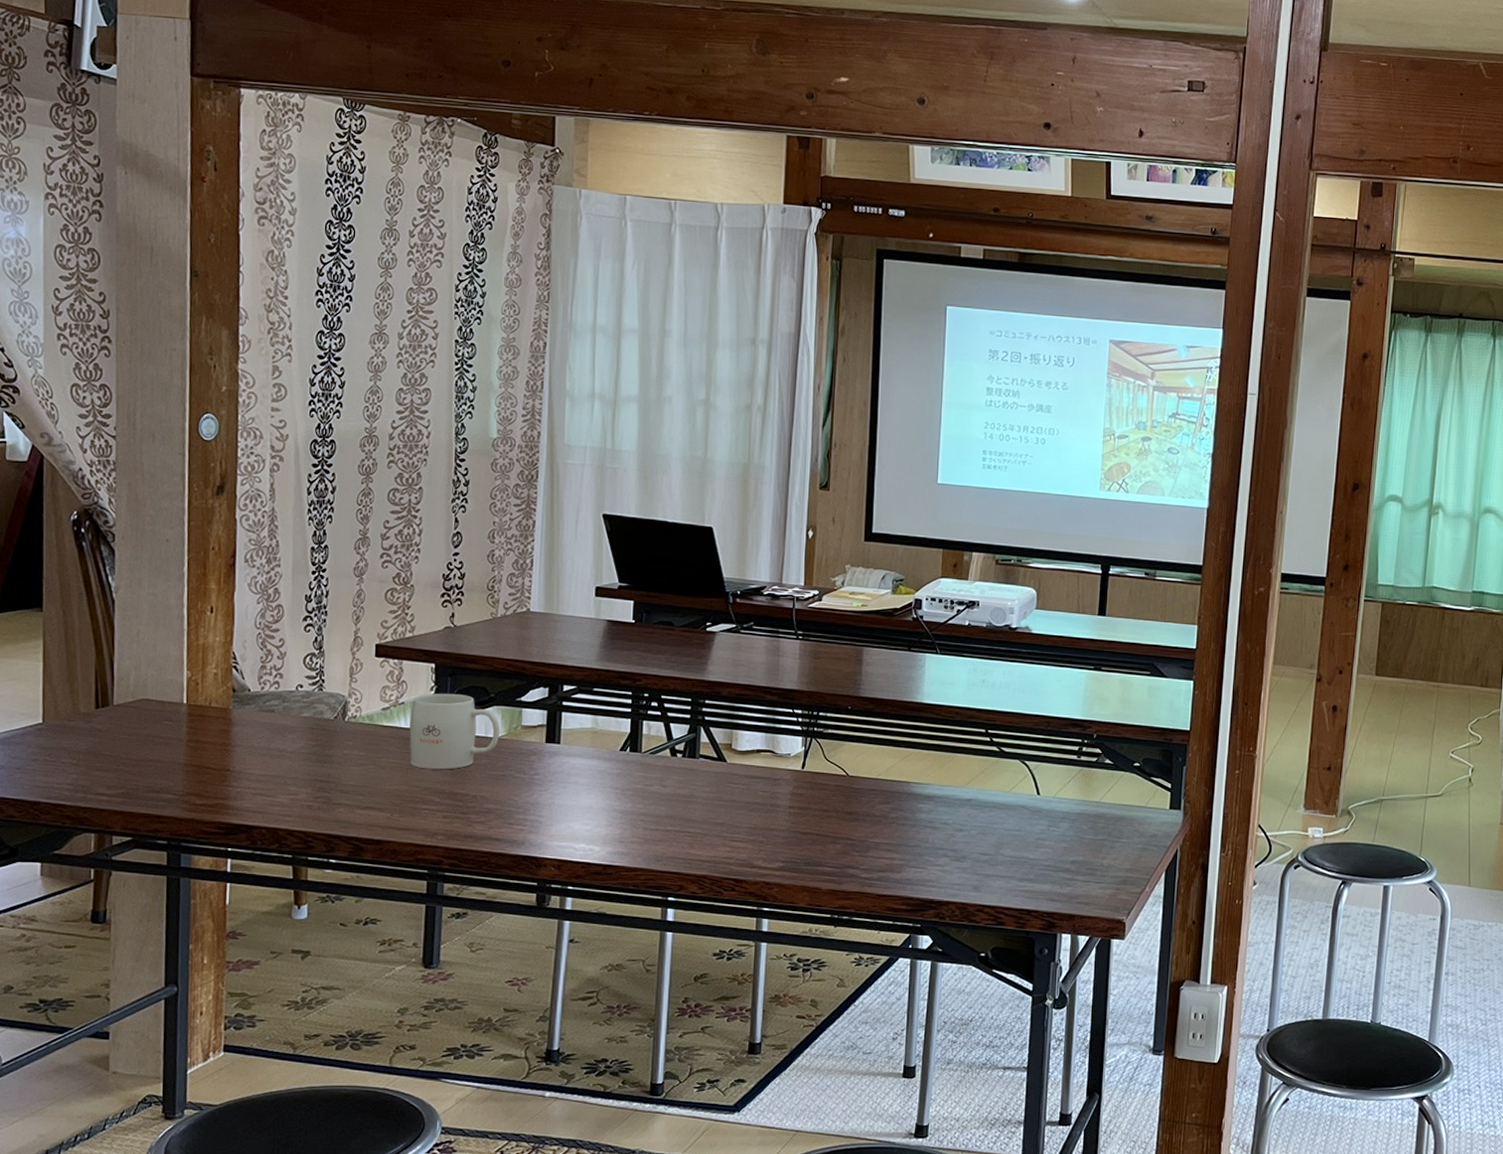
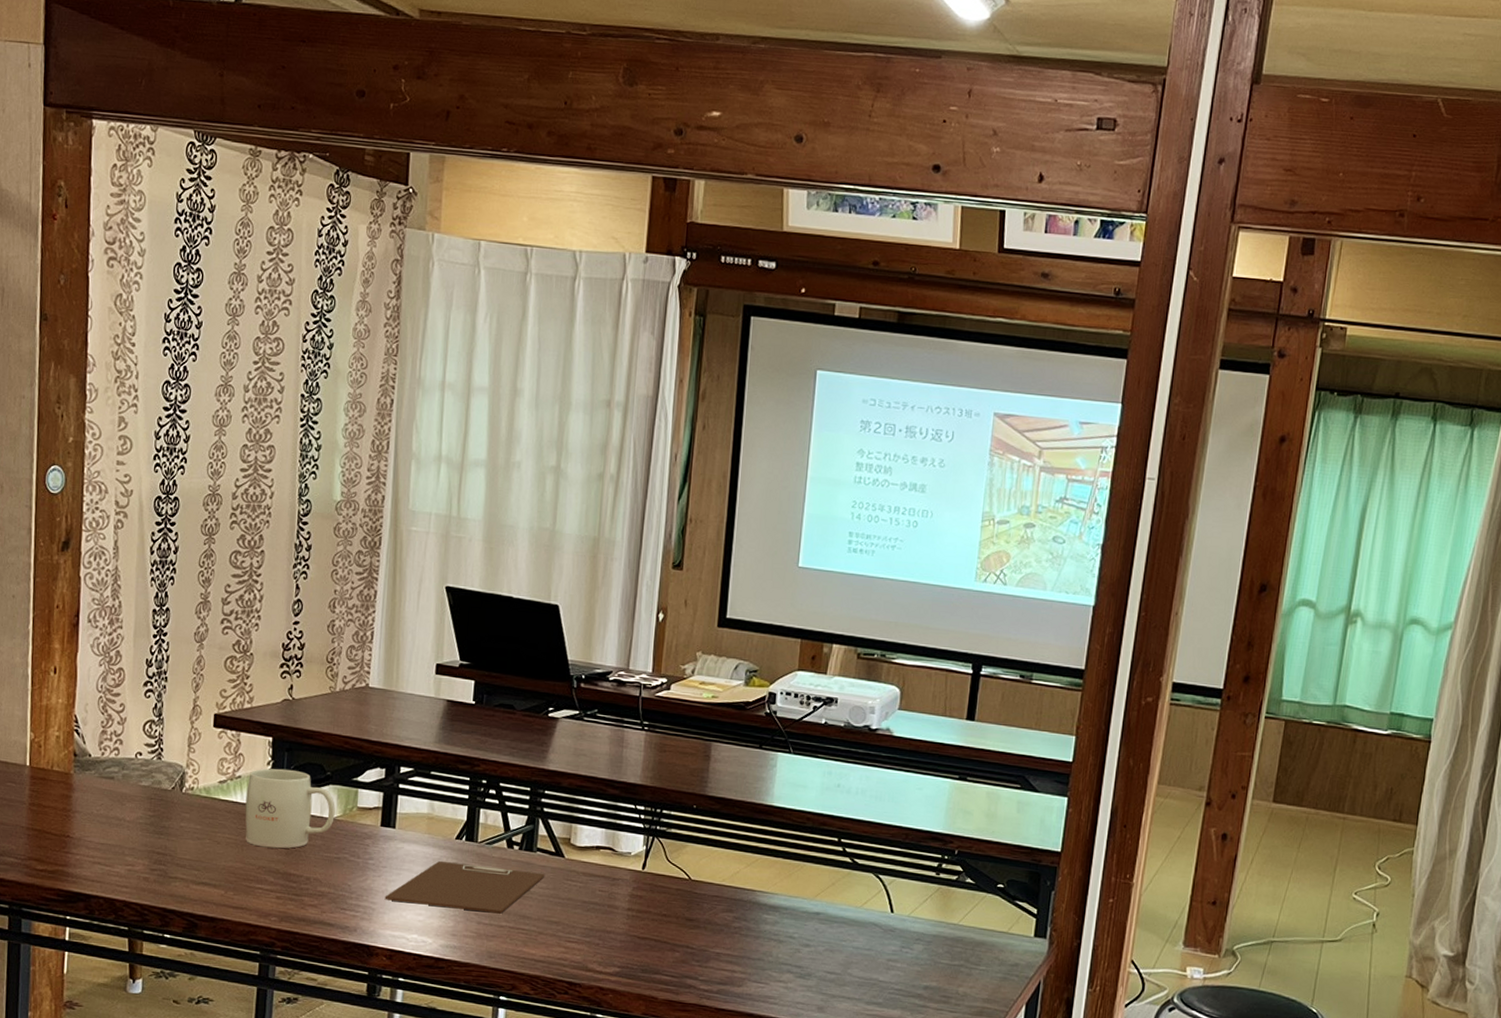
clipboard: none [551,773,709,819] -> present [384,861,545,914]

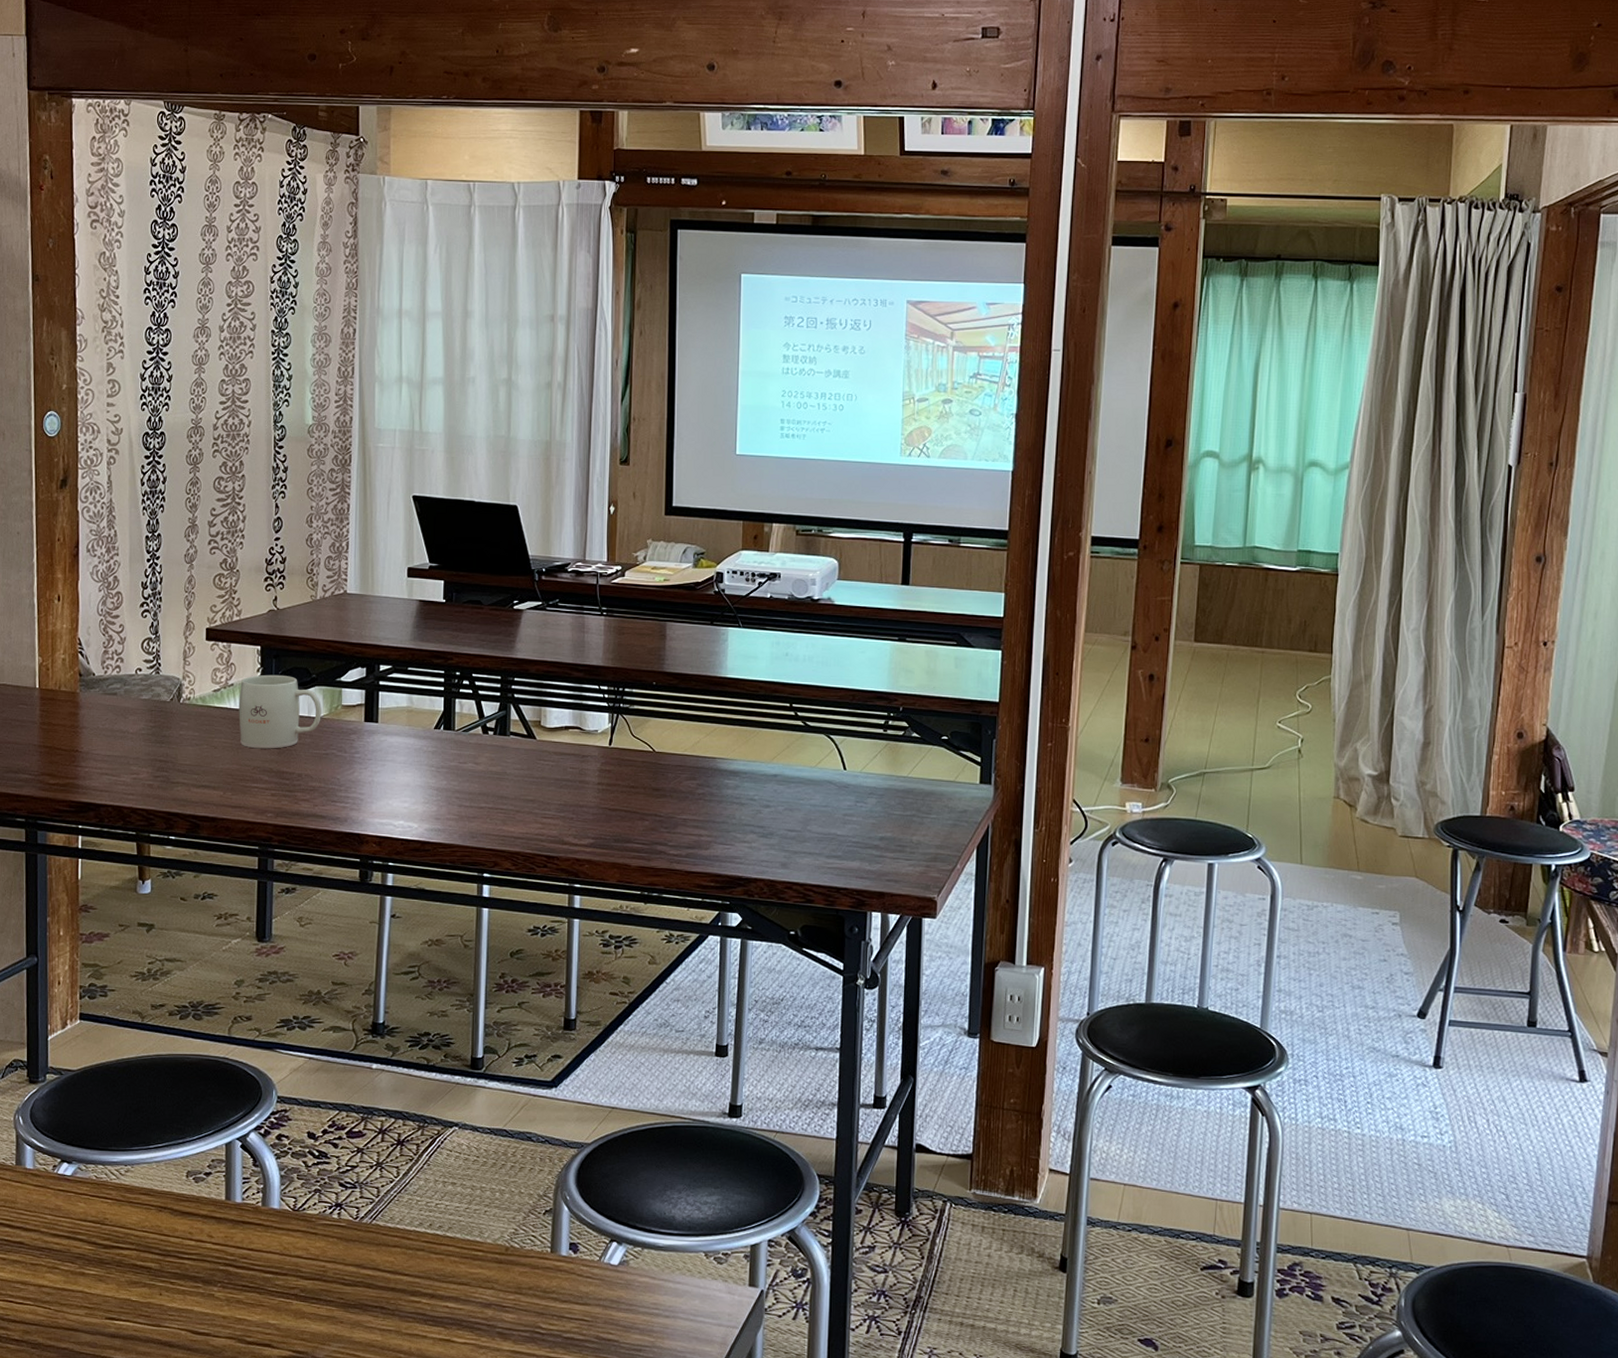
clipboard: present [384,861,545,914] -> none [371,751,519,796]

